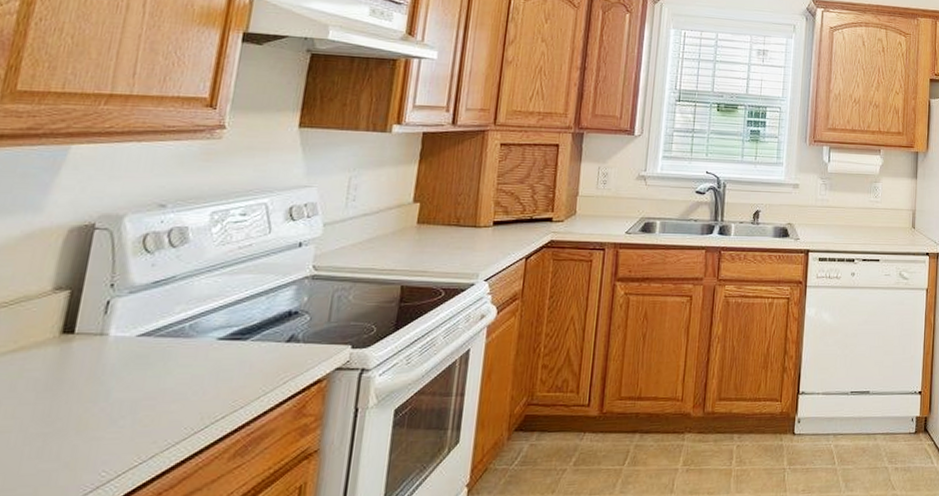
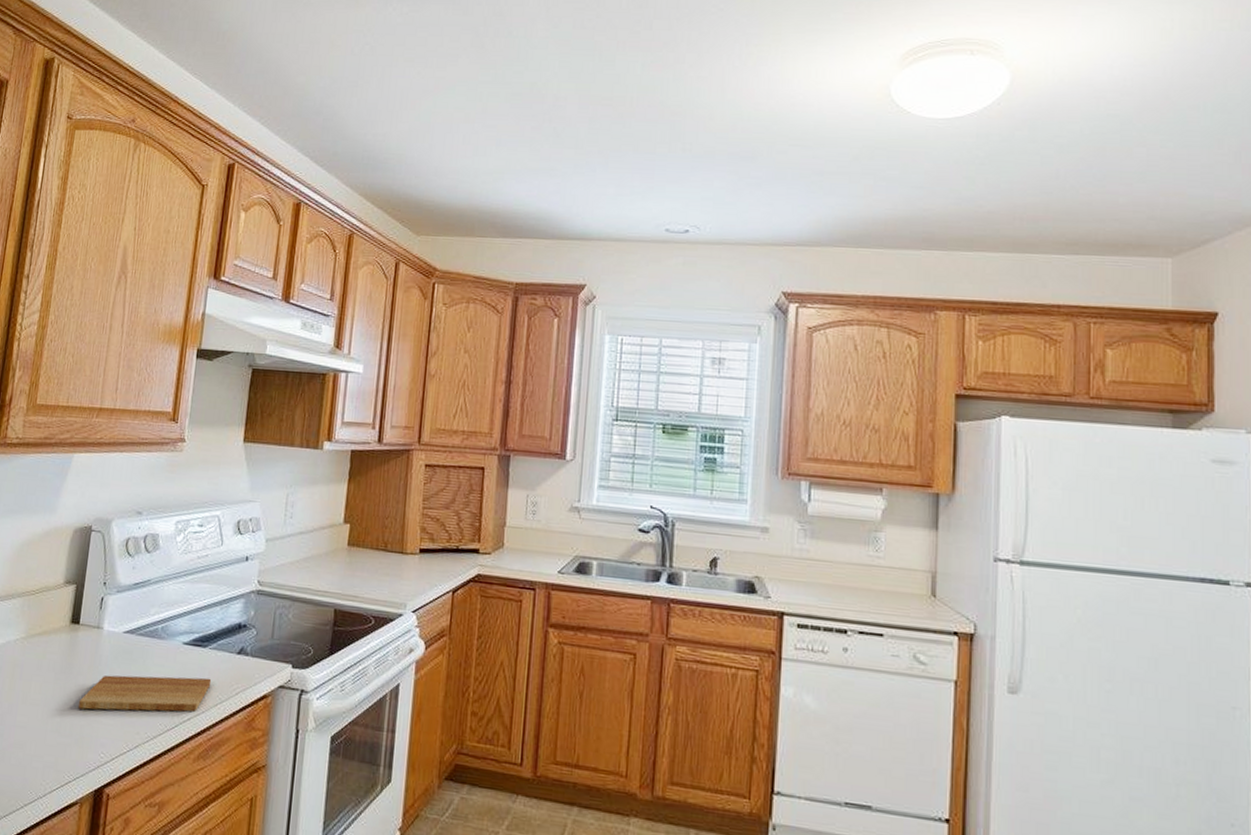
cutting board: none [69,371,254,428] -> present [77,675,212,712]

